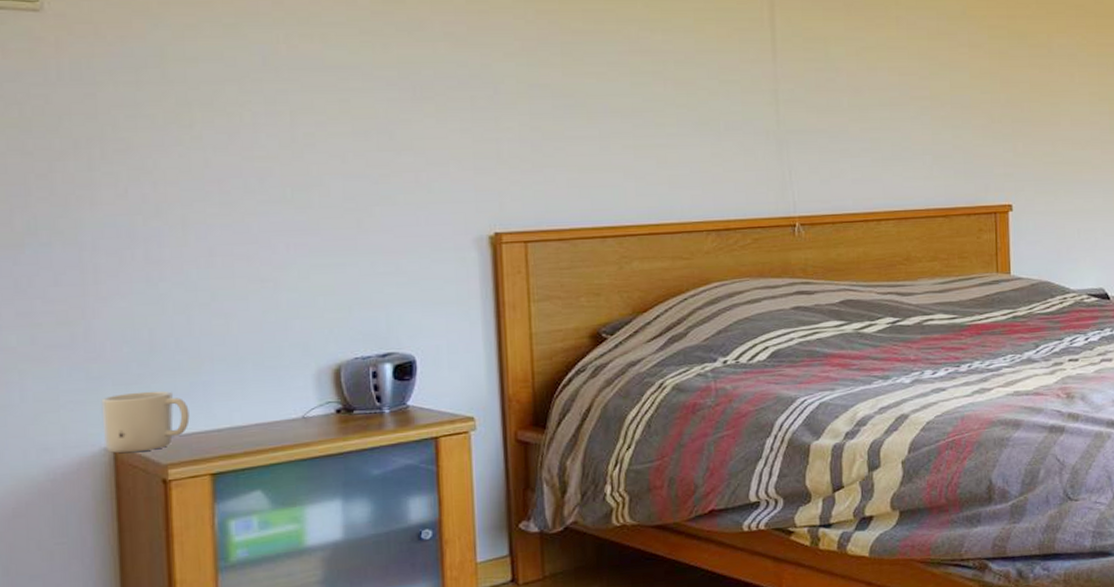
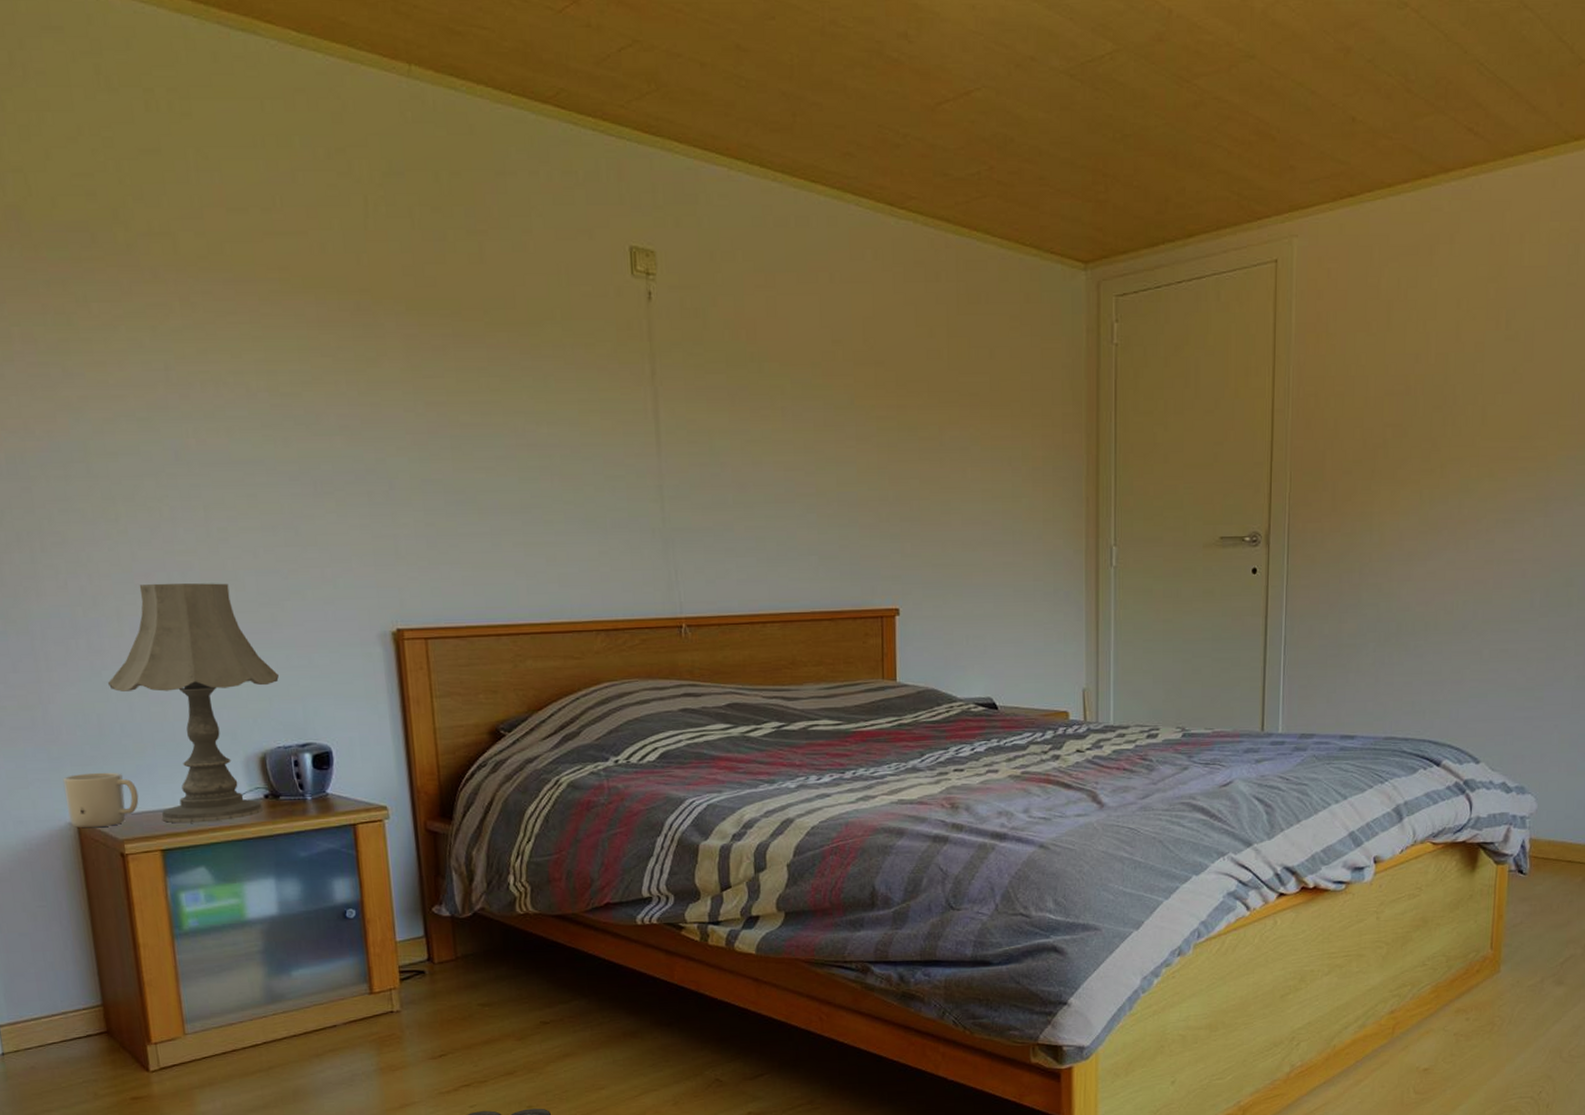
table lamp: none [164,189,361,444] -> present [107,583,279,824]

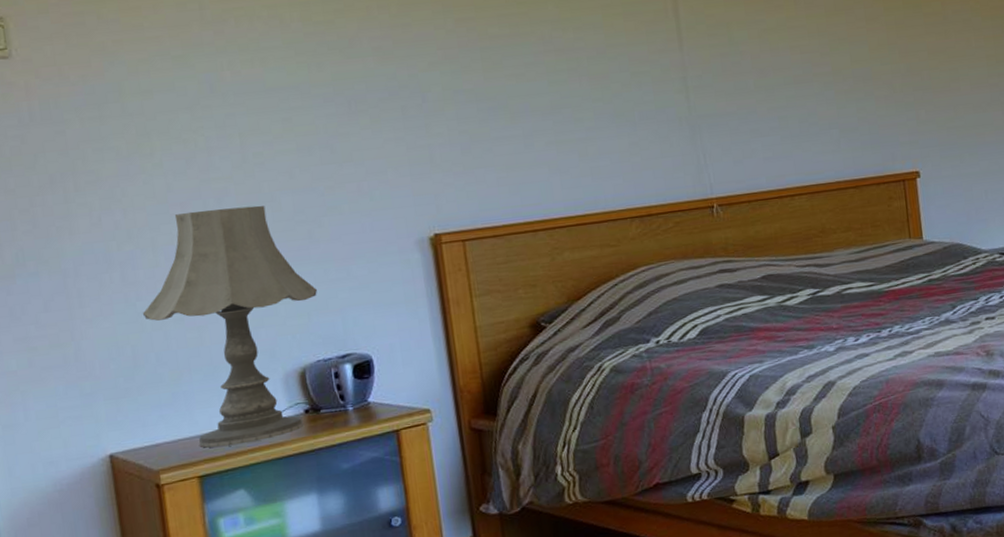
mug: present [62,772,139,829] -> none [95,402,175,463]

